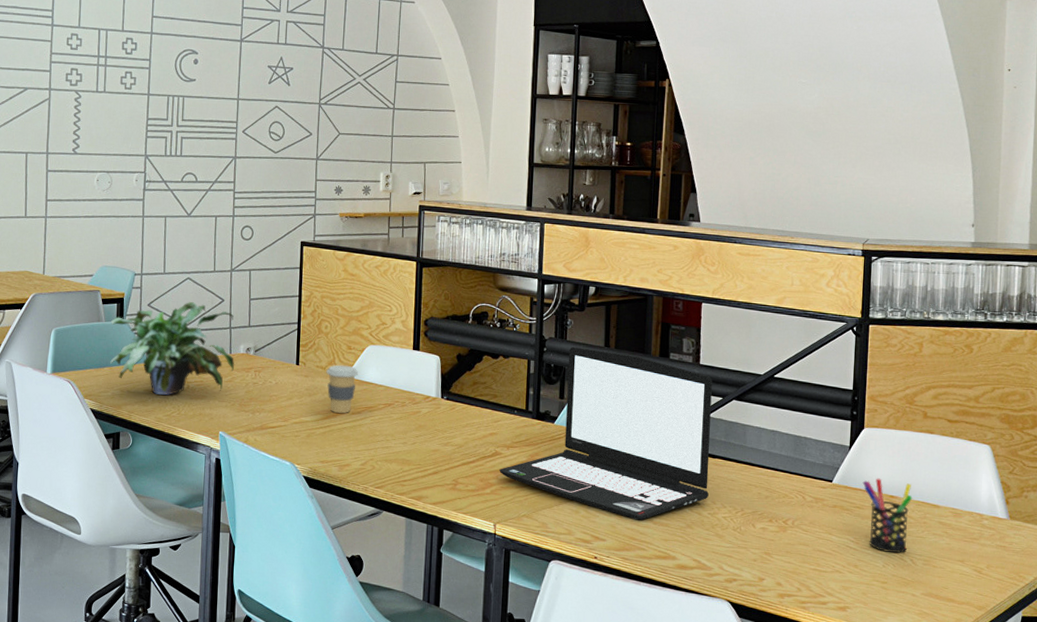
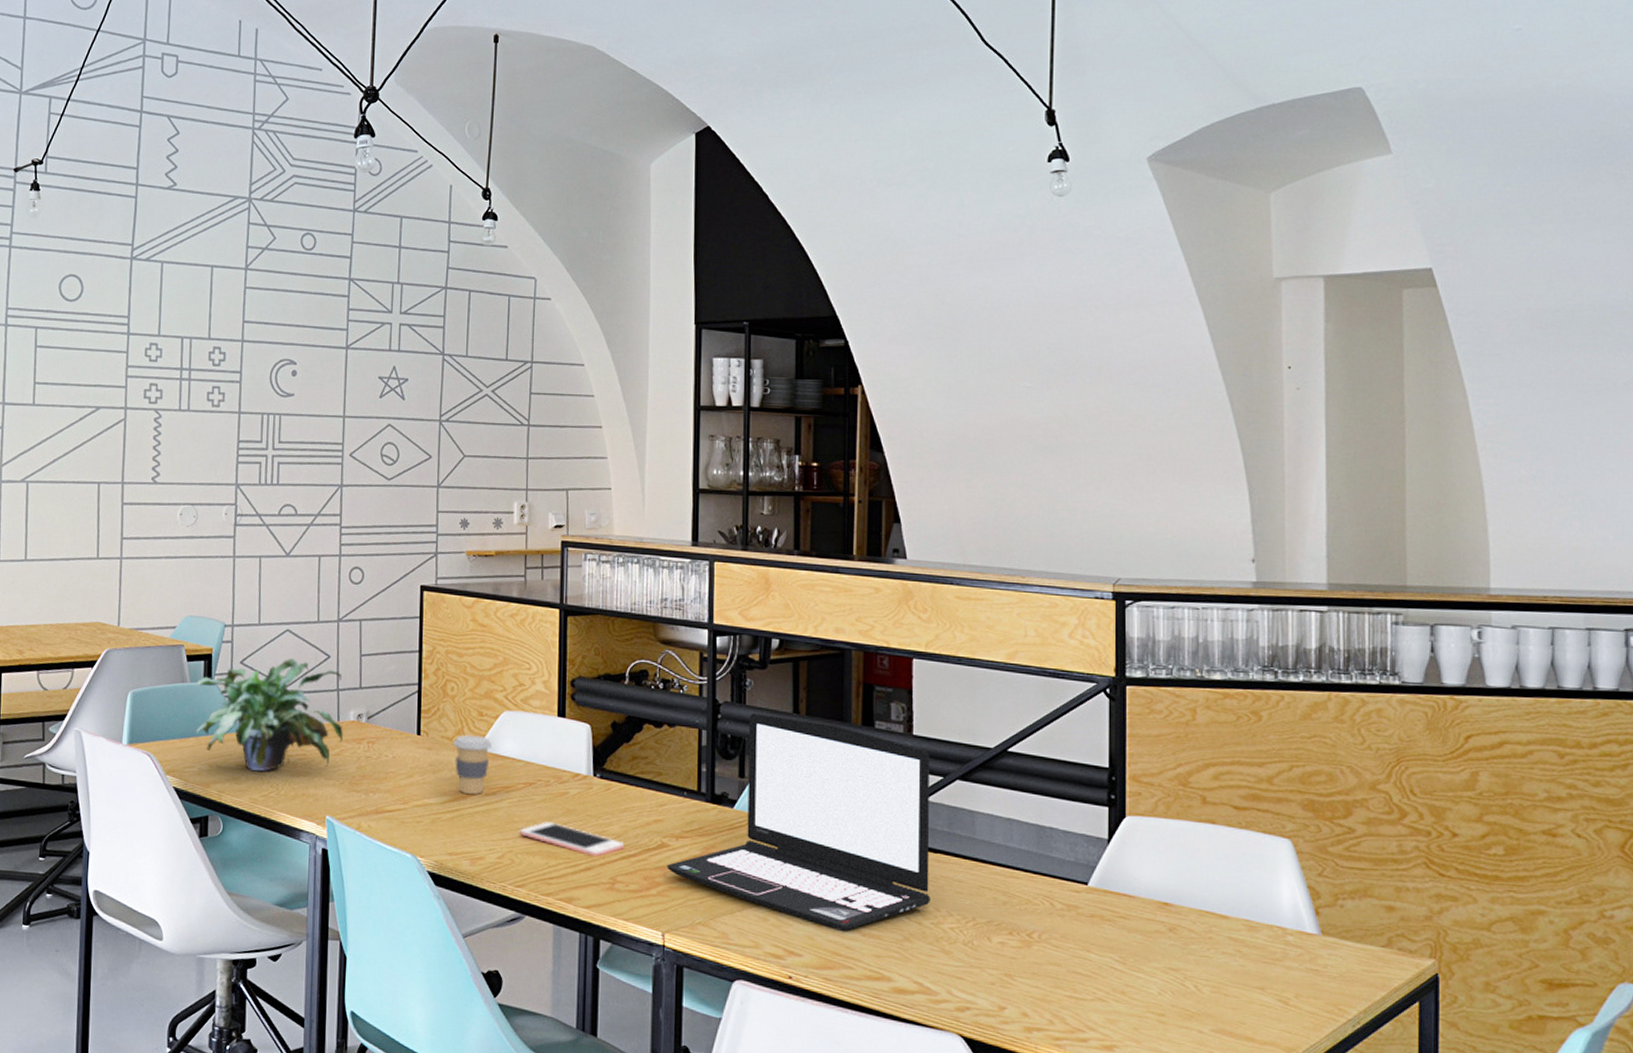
cell phone: none [380,435,465,464] -> present [520,822,625,857]
pen holder: present [862,478,913,554] -> none [1127,880,1193,978]

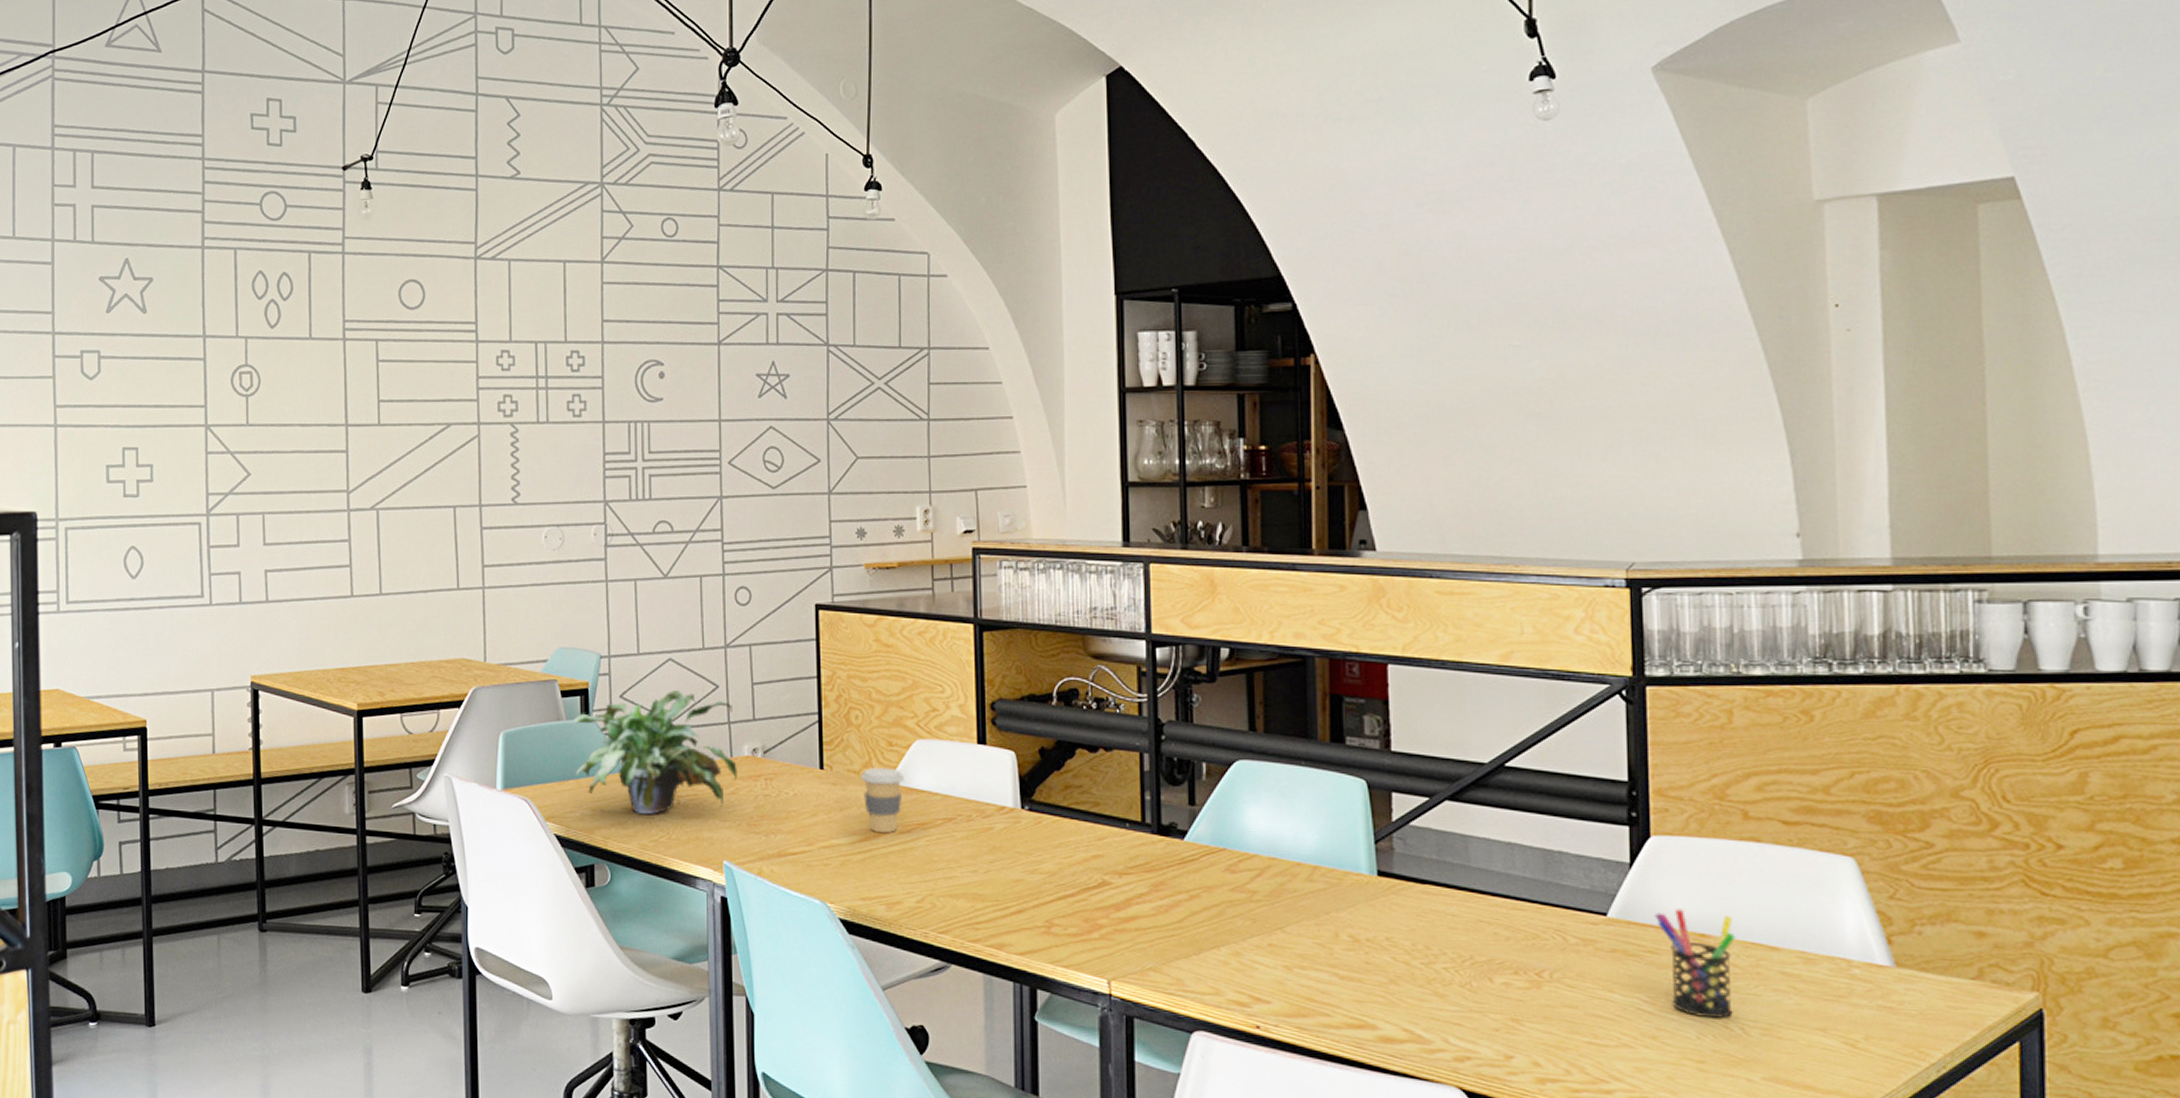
cell phone: present [520,822,625,857] -> none [941,861,1060,899]
laptop: present [667,712,930,931] -> none [1110,732,1419,974]
pen holder: none [1127,880,1193,978] -> present [1654,908,1736,1020]

